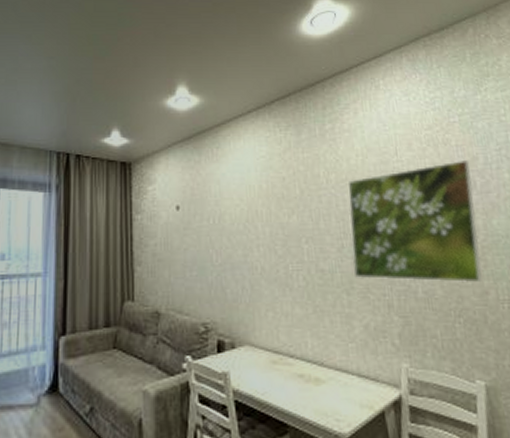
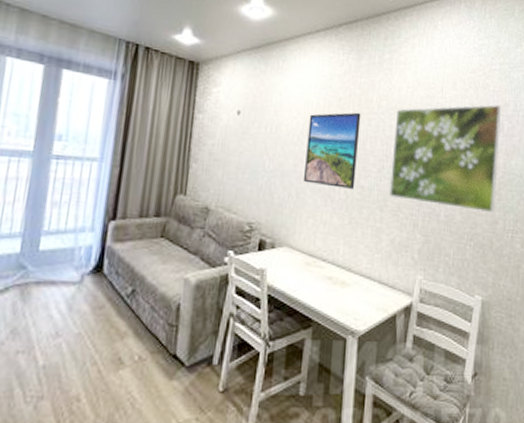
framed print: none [253,190,314,275] -> present [303,112,361,189]

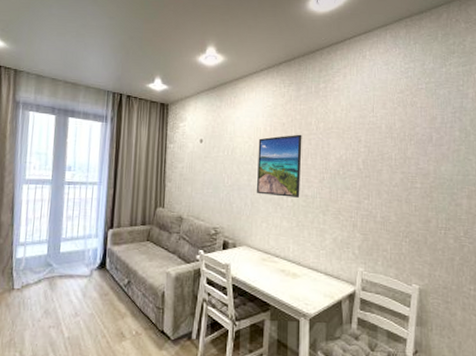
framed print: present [390,104,502,212] -> none [331,119,430,213]

